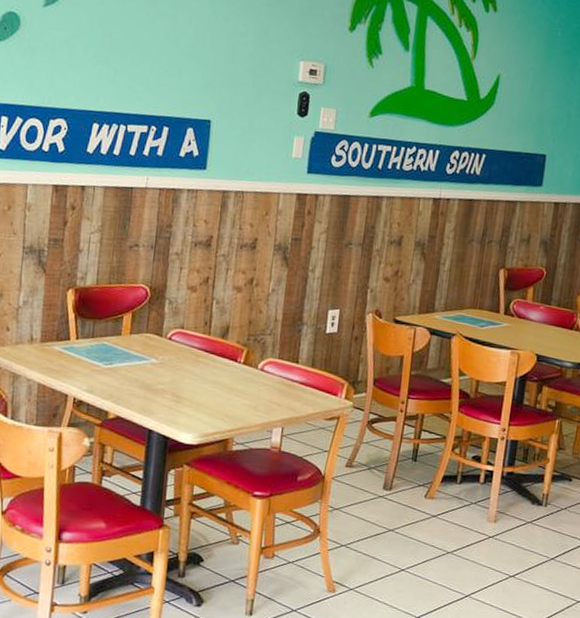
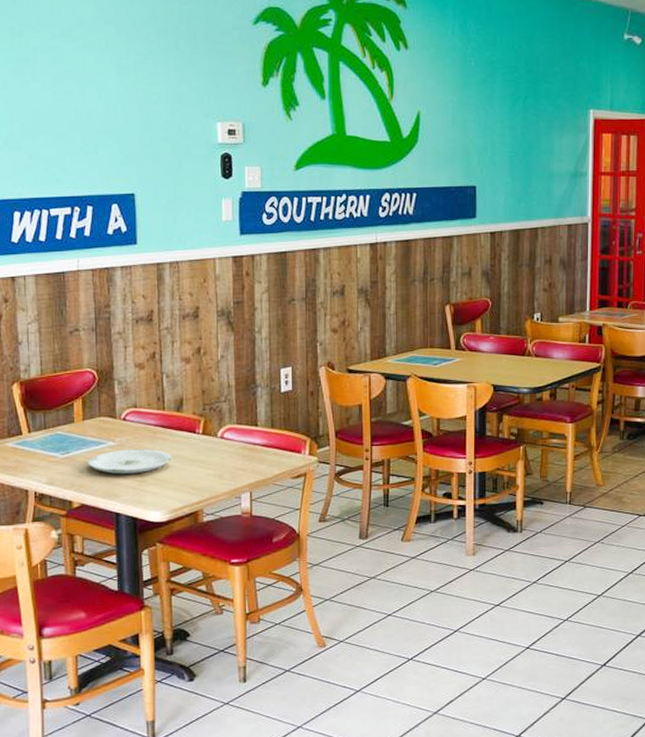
plate: none [128,368,211,394] -> present [87,449,172,475]

